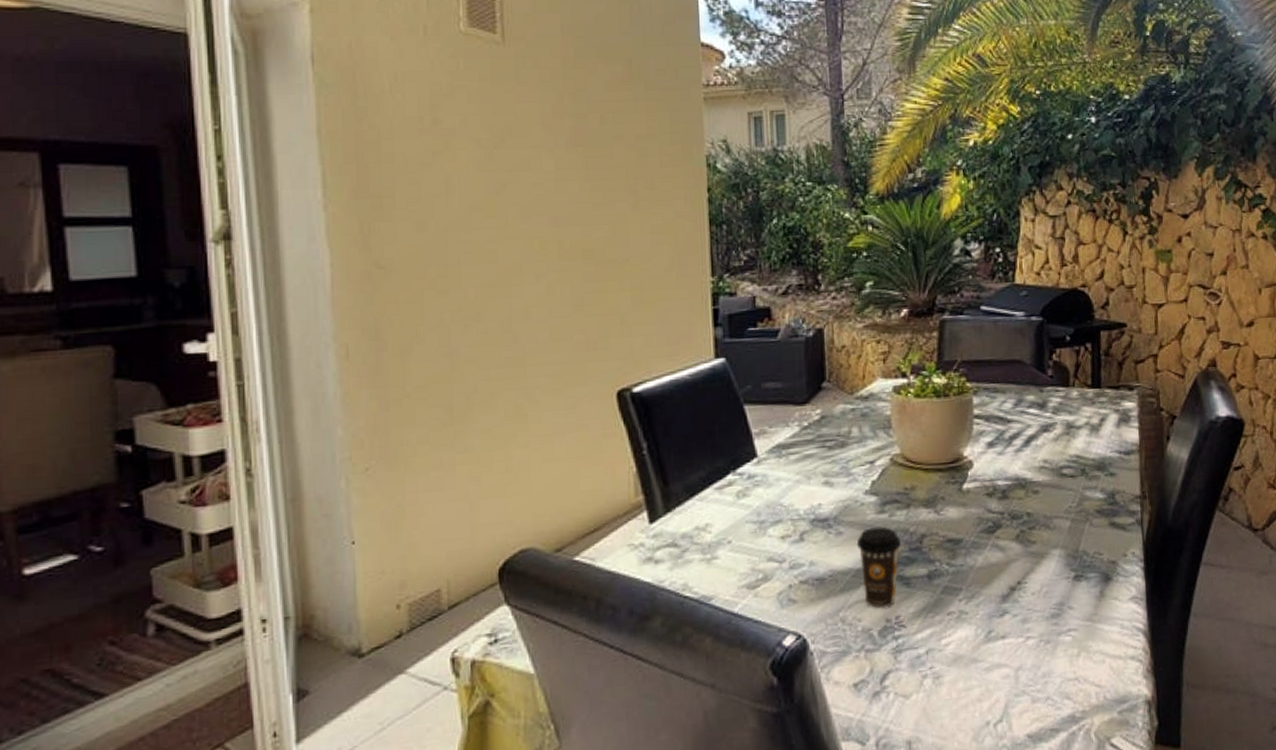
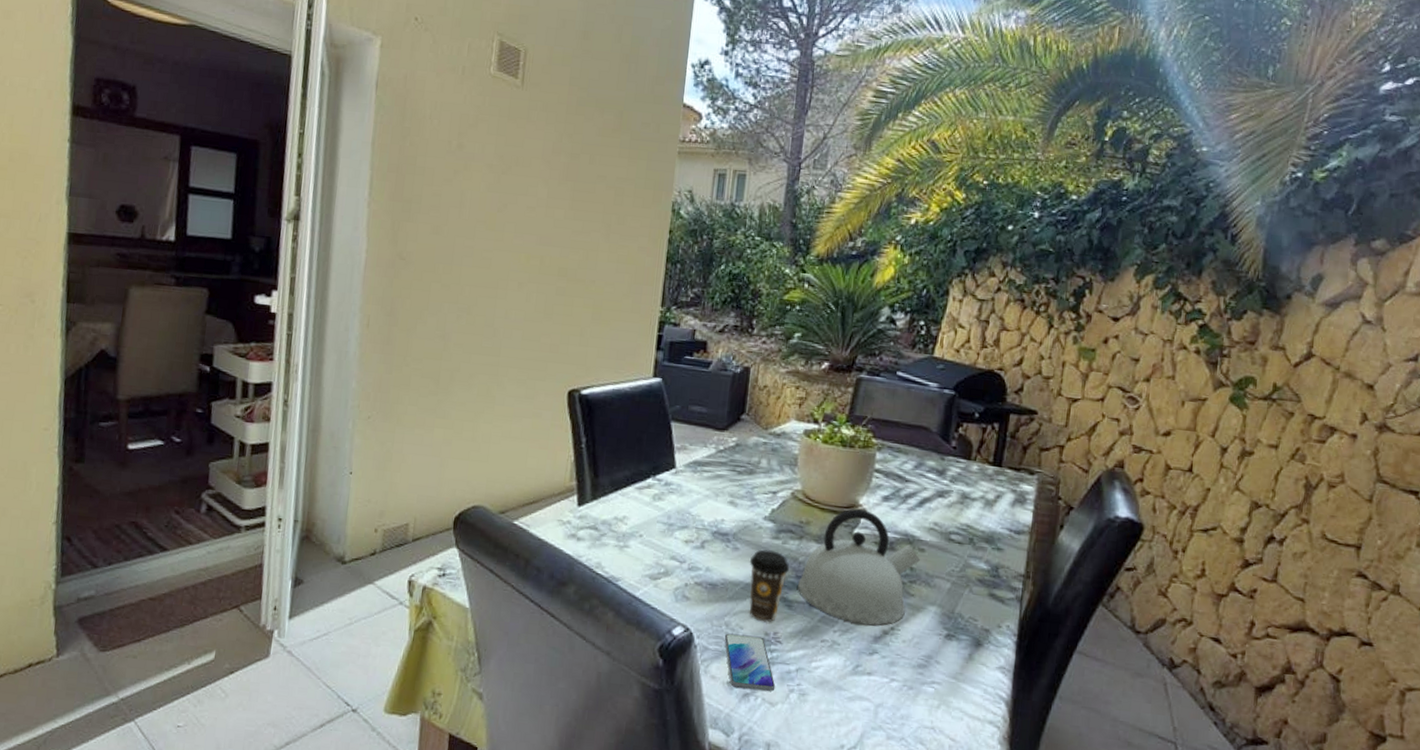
smartphone: none [842,625,907,689] -> present [724,633,776,692]
kettle: none [913,461,1037,587] -> present [798,508,921,626]

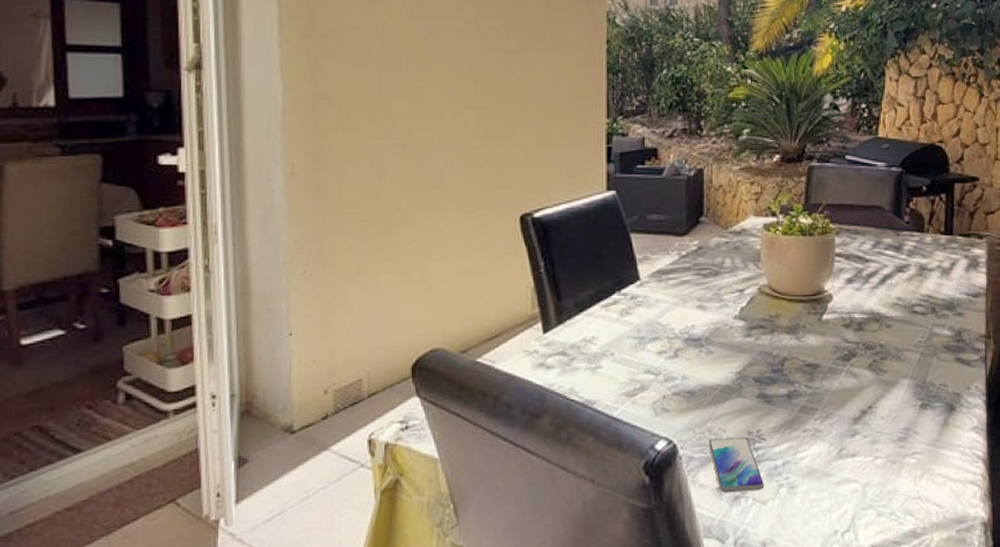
coffee cup: present [749,549,790,623] -> none [724,348,765,422]
kettle: present [798,508,921,626] -> none [775,294,889,408]

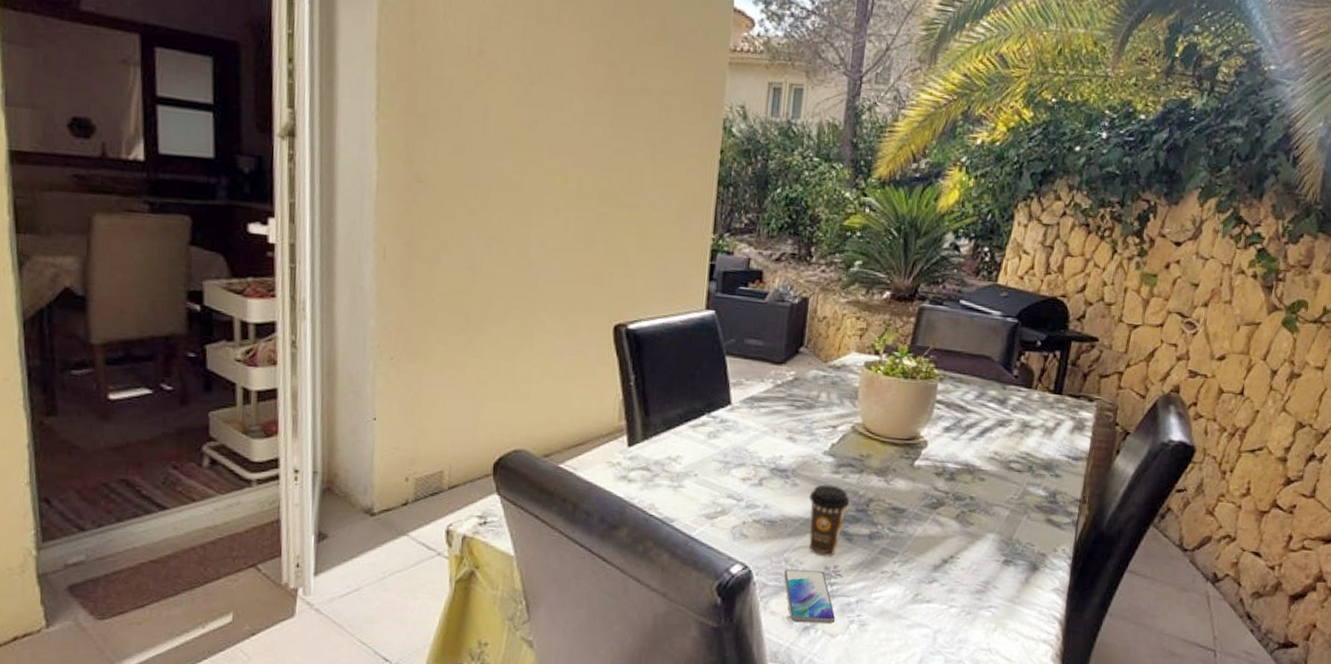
coffee cup: none [724,348,765,422] -> present [808,484,850,557]

